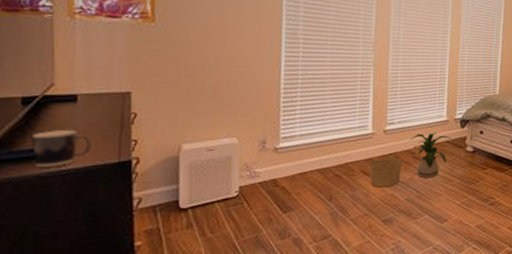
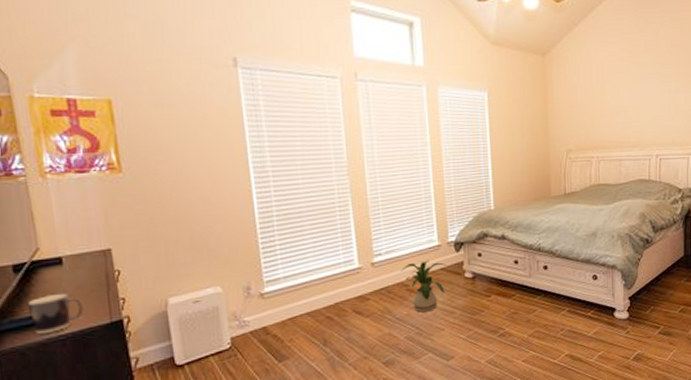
basket: present [368,158,403,188] -> none [360,293,397,327]

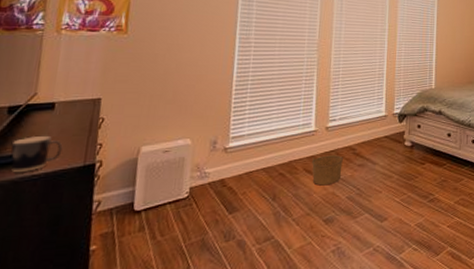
basket: none [360,293,397,327] -> present [311,155,344,186]
house plant: present [401,260,447,313] -> none [351,128,391,175]

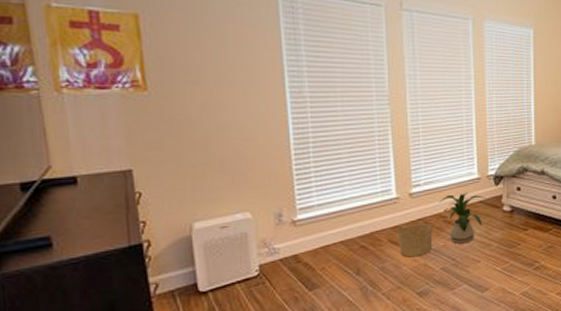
mug: present [11,135,63,173] -> none [35,214,99,257]
house plant: none [351,128,391,175] -> present [439,192,486,244]

